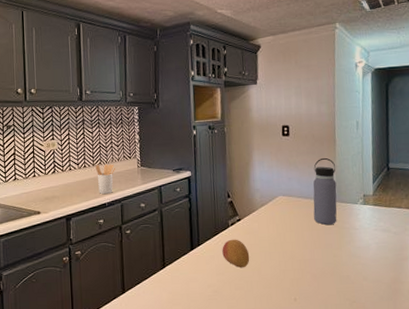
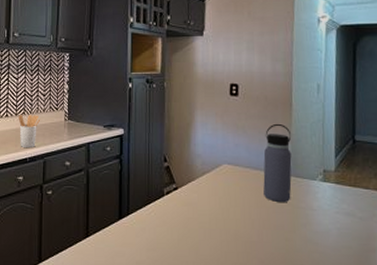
fruit: present [222,239,250,268] -> none [155,210,187,245]

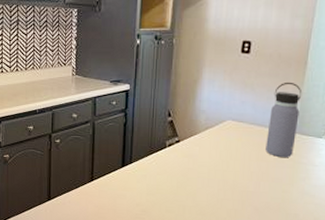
utensil holder: present [18,115,41,149] -> none [28,69,49,101]

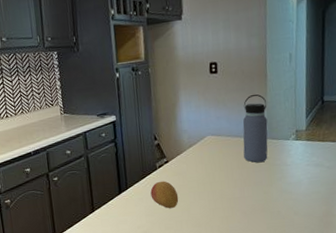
fruit: none [155,160,186,192] -> present [150,181,179,209]

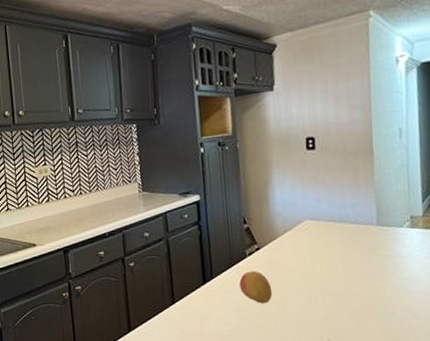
water bottle: present [242,93,268,163] -> none [346,173,378,253]

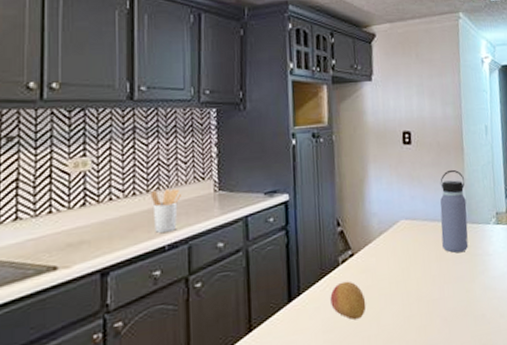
utensil holder: none [92,189,115,224] -> present [150,188,182,233]
water bottle: none [346,173,378,253] -> present [440,169,469,253]

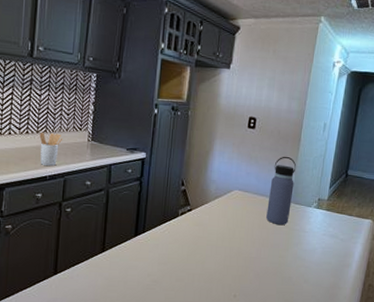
fruit: present [330,281,366,320] -> none [167,229,196,260]

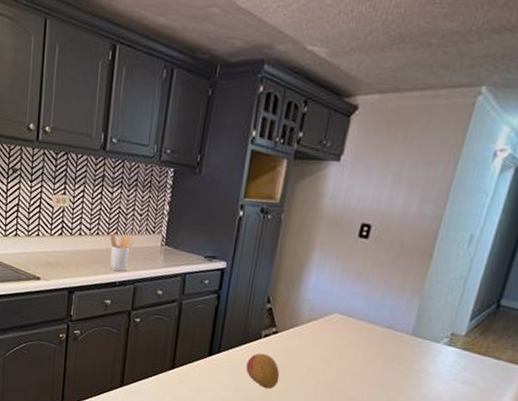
fruit: none [167,229,196,260] -> present [246,353,280,389]
water bottle: present [266,156,297,226] -> none [374,275,423,362]

